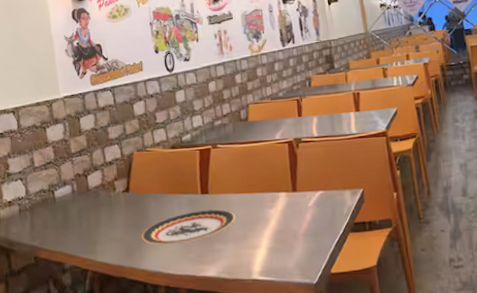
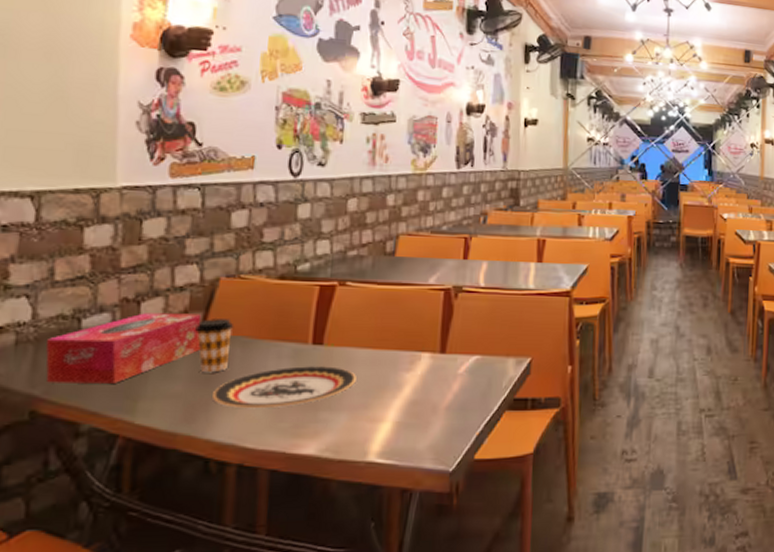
tissue box: none [36,180,129,237] -> present [45,313,202,383]
coffee cup: none [123,181,148,222] -> present [195,317,234,373]

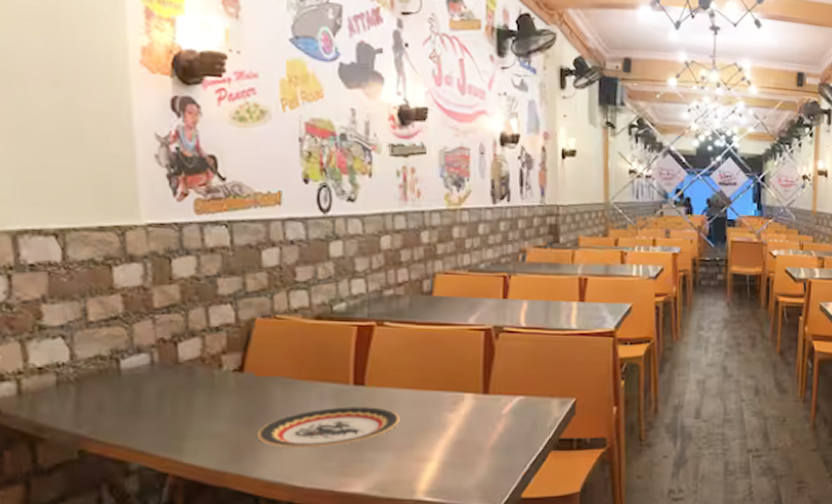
tissue box: present [45,313,202,383] -> none [86,353,242,423]
coffee cup: present [195,317,234,373] -> none [235,358,274,413]

